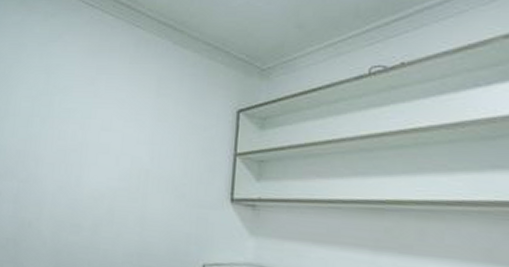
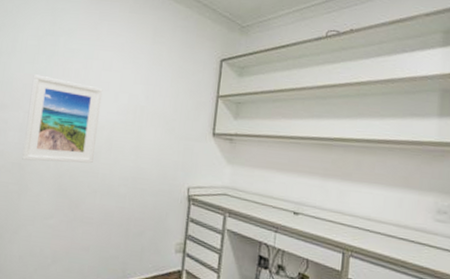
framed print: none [17,139,103,238] -> present [22,74,103,164]

